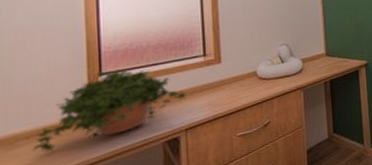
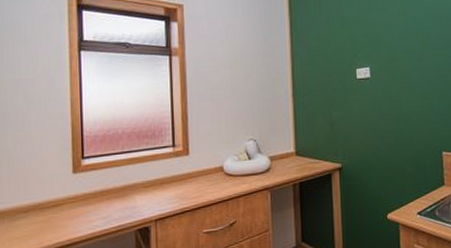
potted plant: present [30,69,188,152] -> none [28,154,158,227]

